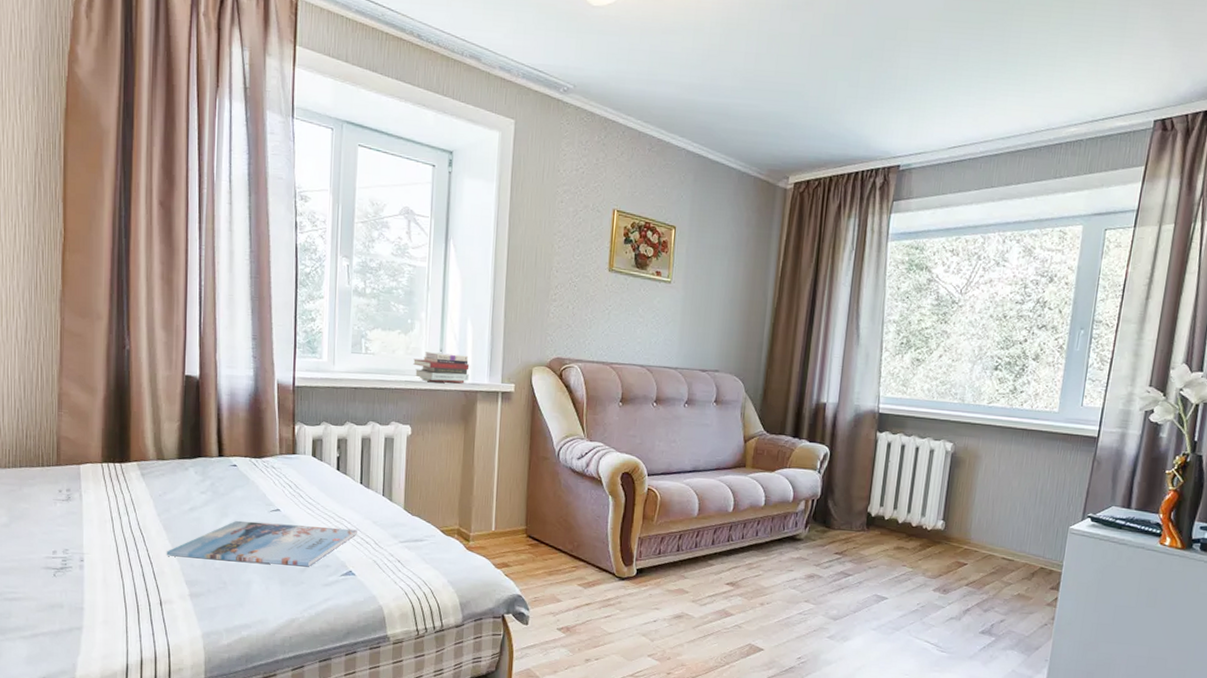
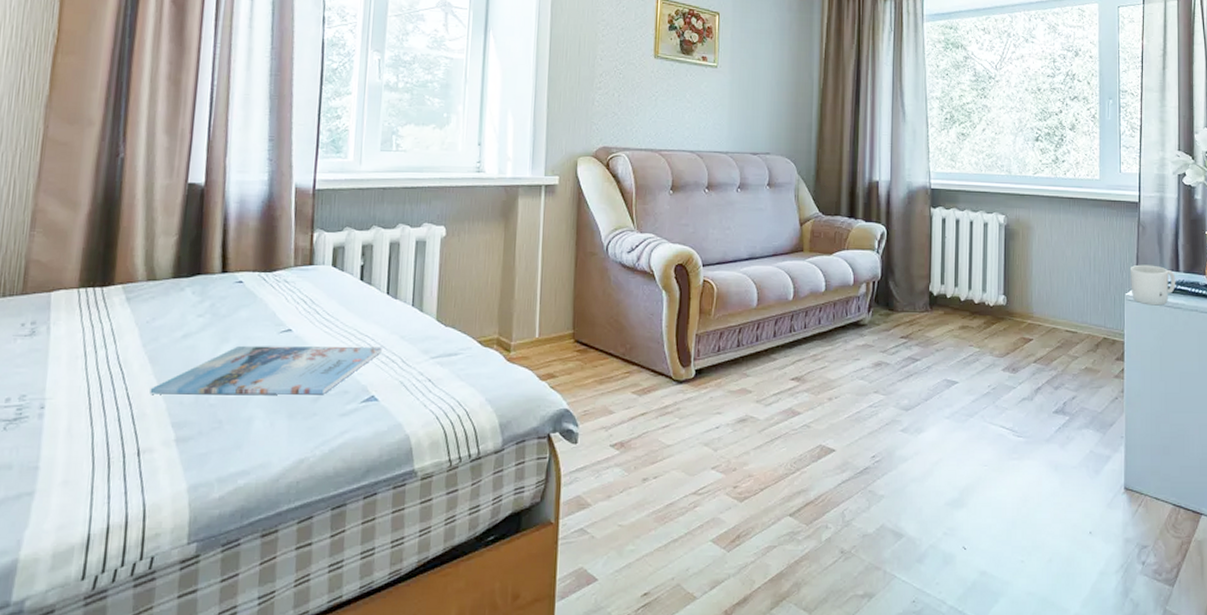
books: present [413,352,470,384] -> none [449,146,510,179]
mug: none [1076,499,1126,541] -> present [1129,264,1176,306]

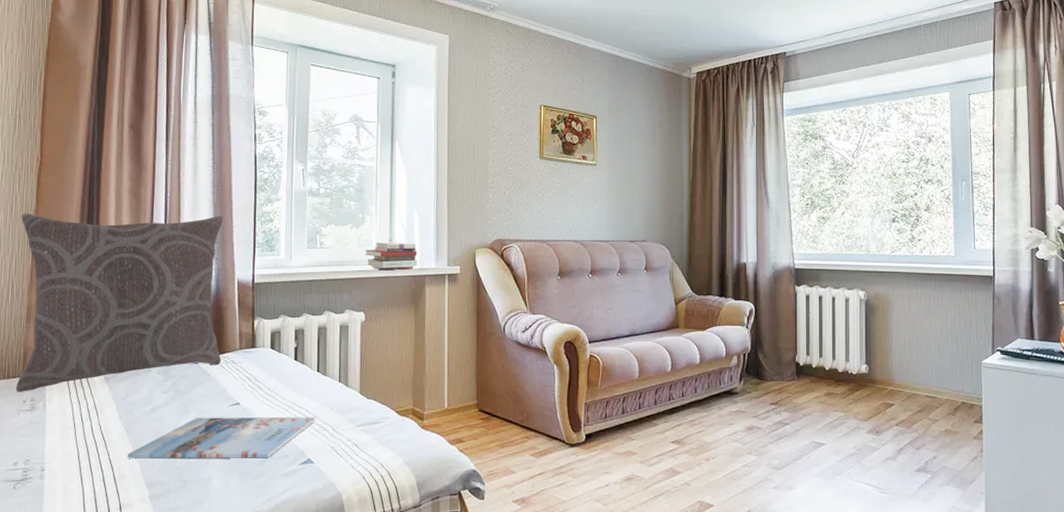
pillow: none [12,98,281,313] -> present [15,213,223,392]
books: none [449,146,510,179] -> present [365,241,417,270]
mug: present [1129,264,1176,306] -> none [986,334,1031,372]

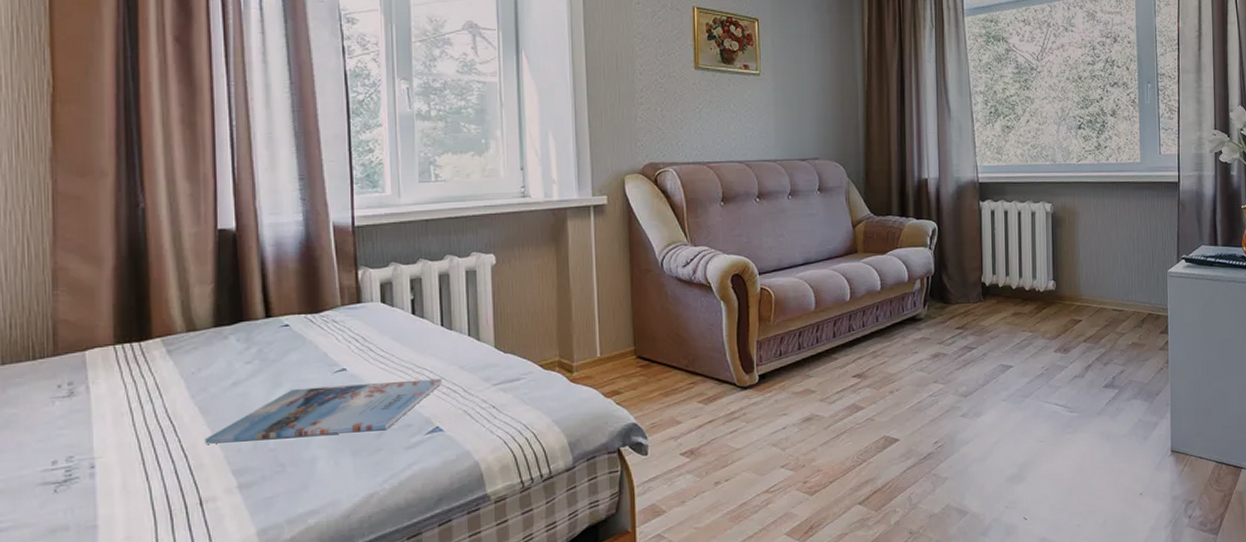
pillow: present [15,213,223,392] -> none [33,146,319,375]
books: present [365,241,417,270] -> none [491,170,556,204]

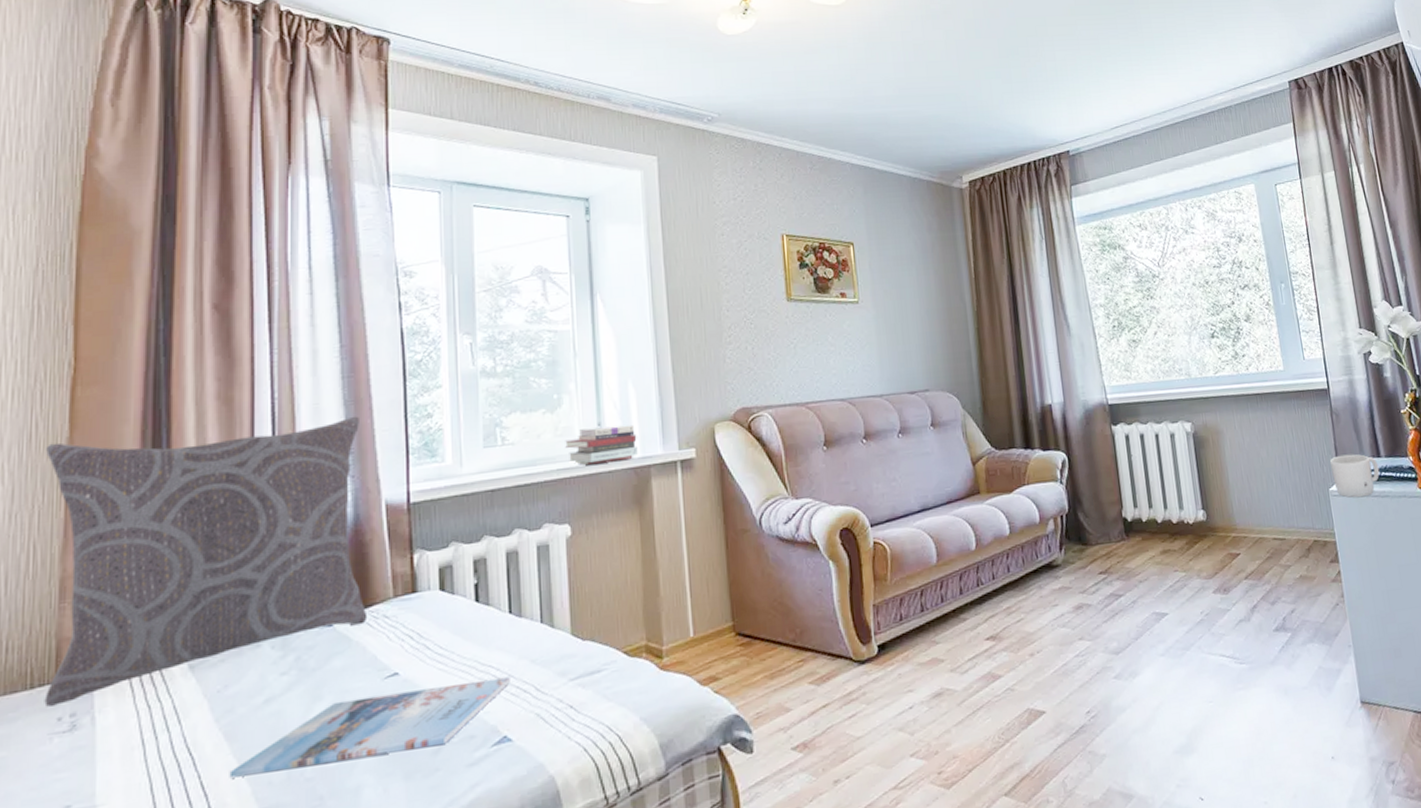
pillow: none [33,146,319,375] -> present [44,416,368,707]
books: none [491,170,556,204] -> present [565,424,638,465]
mug: none [1171,241,1215,280] -> present [1329,454,1380,499]

